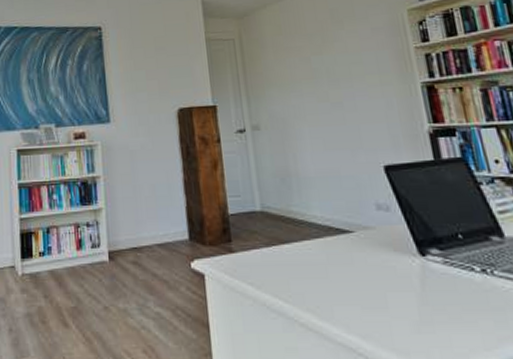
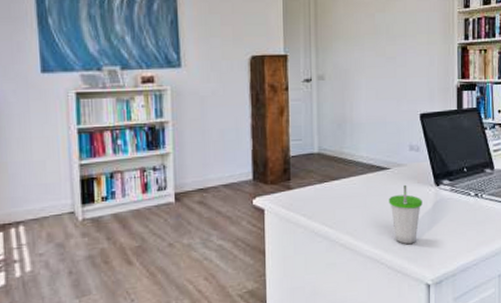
cup: none [357,252,405,332] -> present [388,184,422,245]

